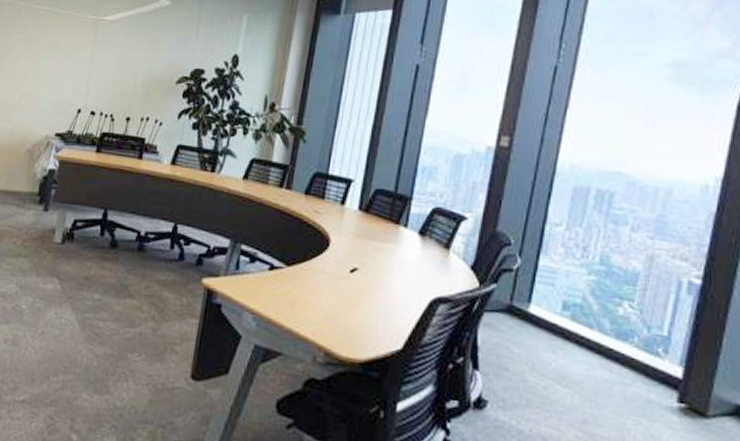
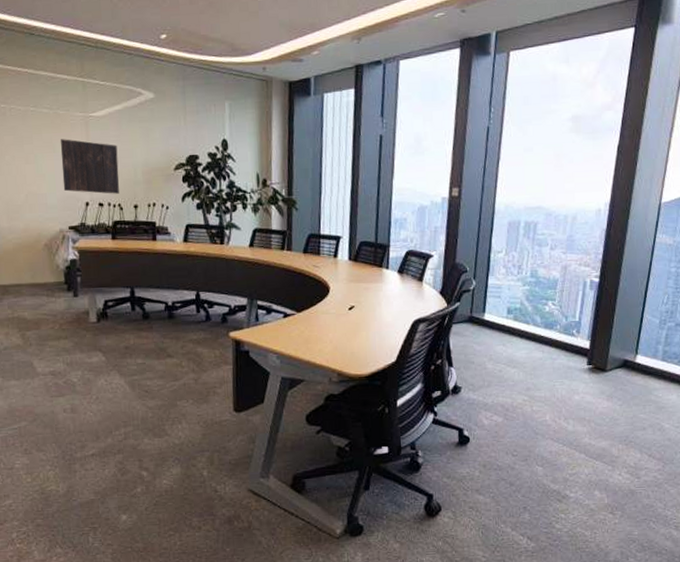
digital display: none [59,41,122,103] -> present [60,139,120,194]

